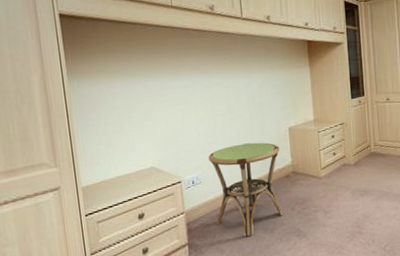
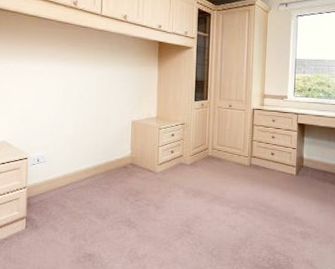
side table: present [208,142,284,237] -> none [54,130,121,219]

